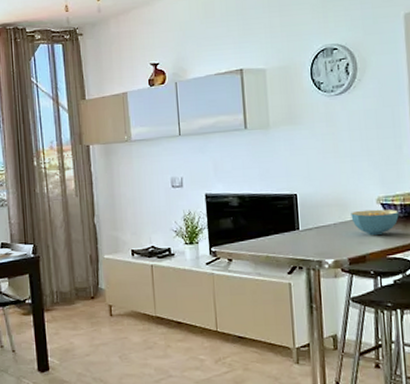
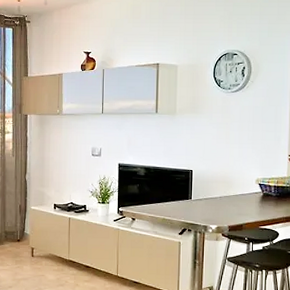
cereal bowl: present [351,209,399,235] -> none [234,188,272,209]

